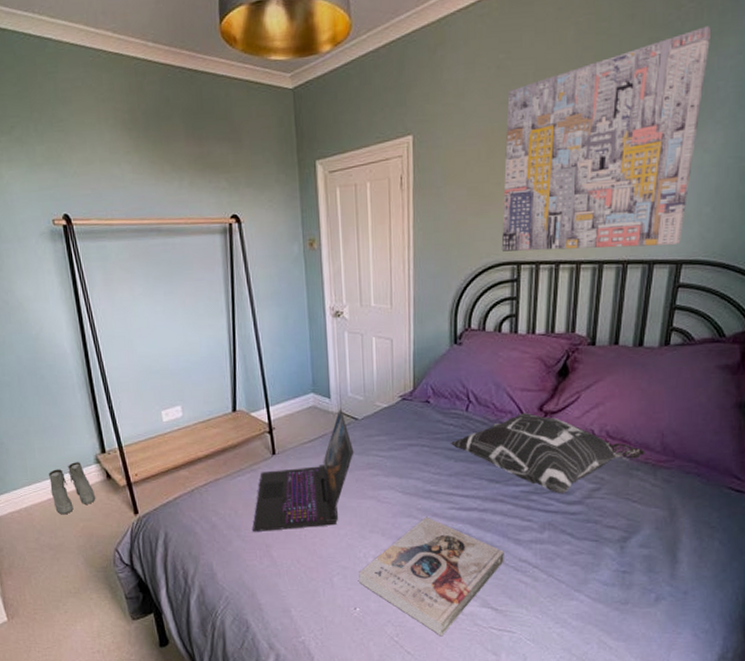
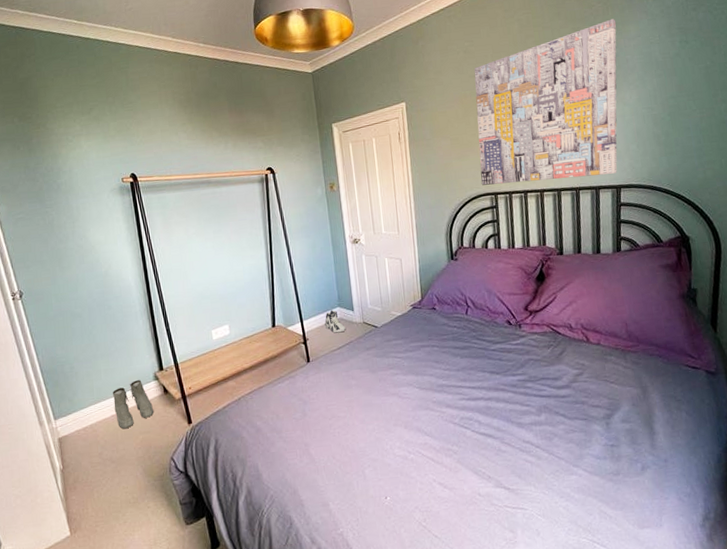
laptop: present [252,409,354,532] -> none [292,319,376,433]
sneaker: none [295,396,321,423] -> present [325,310,347,333]
book: present [359,517,504,637] -> none [387,408,511,519]
decorative pillow: present [450,413,646,494] -> none [455,313,616,381]

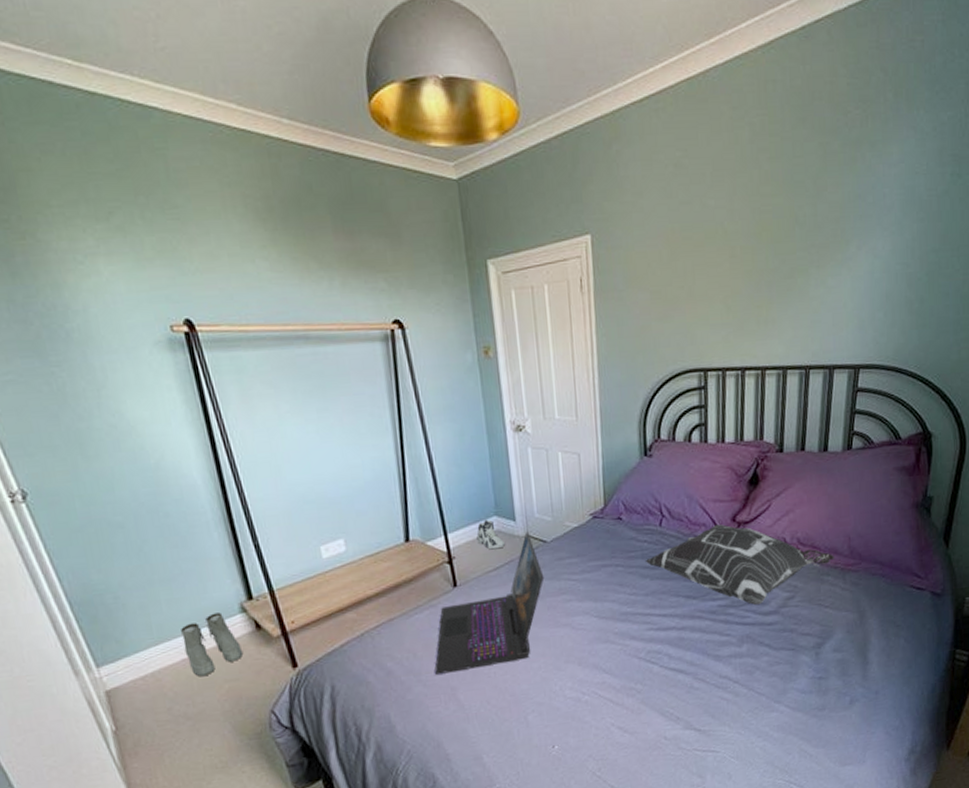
laptop: none [292,319,376,433] -> present [434,531,545,675]
decorative pillow: none [455,313,616,381] -> present [645,524,835,606]
wall art: present [474,19,618,185] -> none [686,134,876,358]

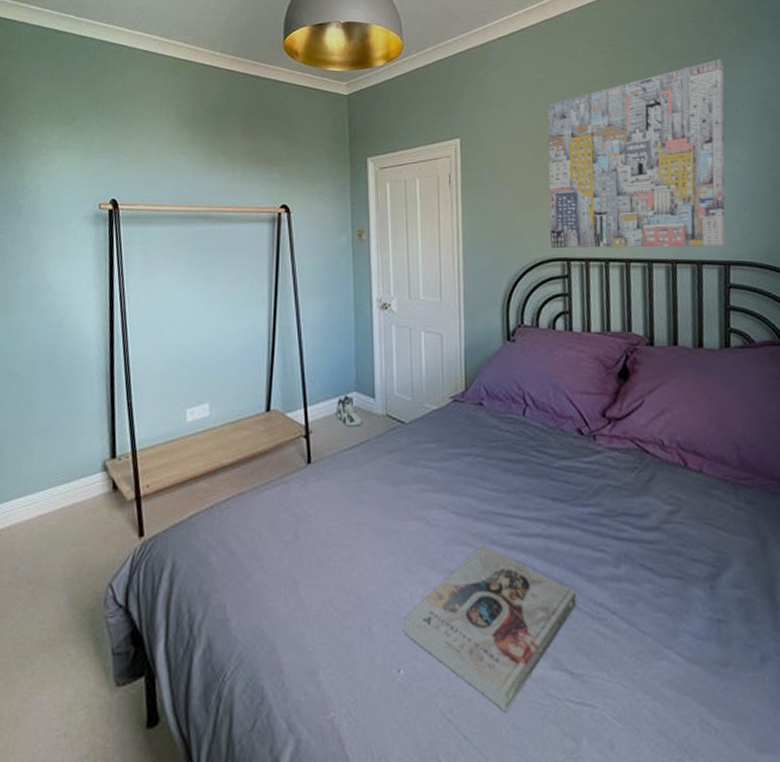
boots: present [181,612,244,677] -> none [43,469,96,537]
laptop: present [434,531,545,675] -> none [279,410,400,562]
book: none [555,640,705,765] -> present [403,544,577,713]
decorative pillow: present [645,524,835,606] -> none [507,419,723,518]
wall art: none [686,134,876,358] -> present [547,59,726,248]

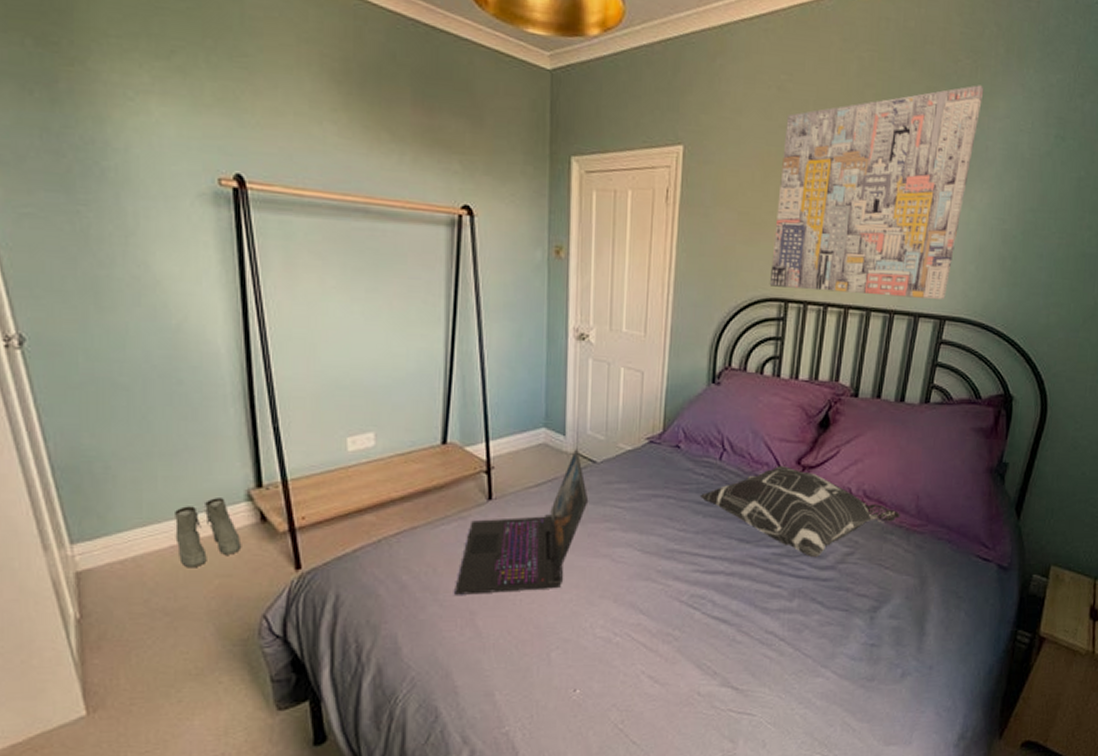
boots: none [43,469,96,537] -> present [175,498,242,568]
laptop: none [279,410,400,562] -> present [455,449,589,595]
sneaker: present [335,395,364,427] -> none [521,430,552,464]
book: present [403,544,577,713] -> none [582,580,750,722]
decorative pillow: none [507,419,723,518] -> present [699,466,901,558]

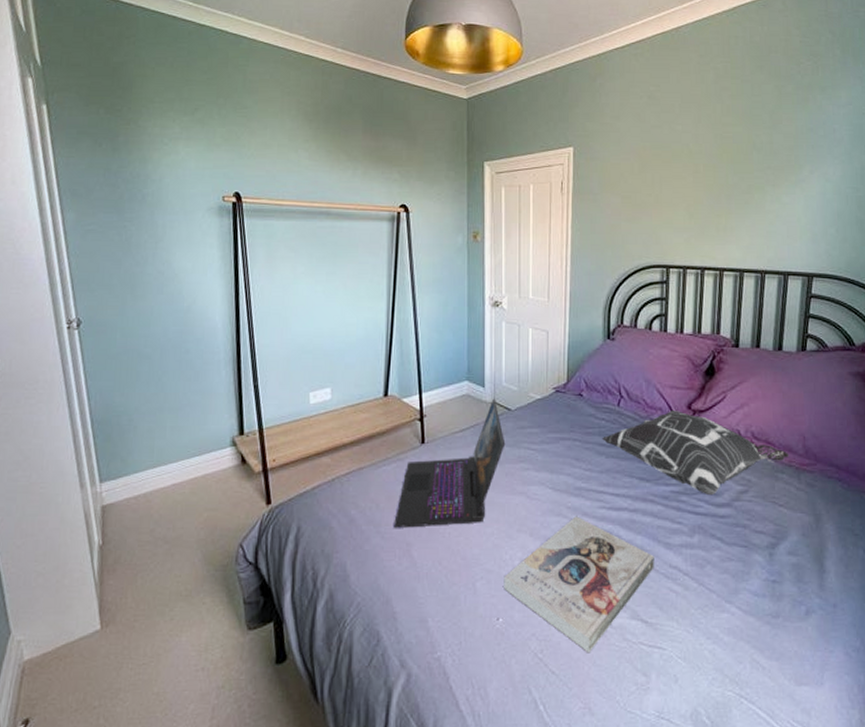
boots: present [175,498,242,568] -> none [176,444,226,503]
book: none [582,580,750,722] -> present [504,516,654,653]
wall art: present [769,85,984,301] -> none [652,81,826,260]

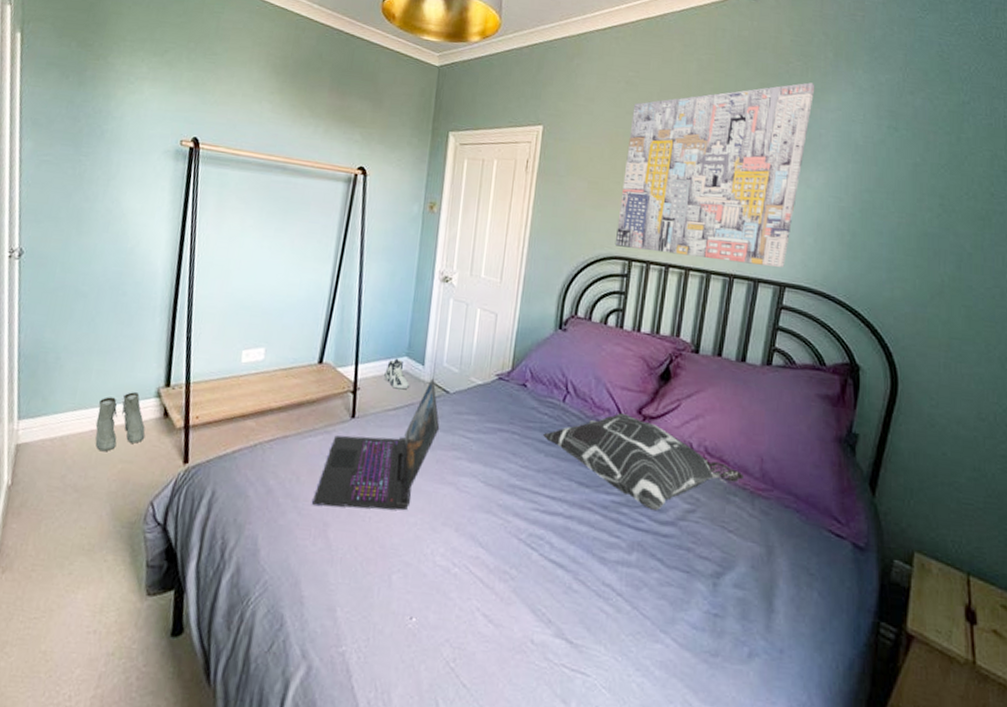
boots: none [176,444,226,503] -> present [95,392,145,452]
sneaker: none [448,383,473,412] -> present [384,358,410,390]
book: present [504,516,654,653] -> none [421,515,587,669]
wall art: none [652,81,826,260] -> present [614,82,815,268]

